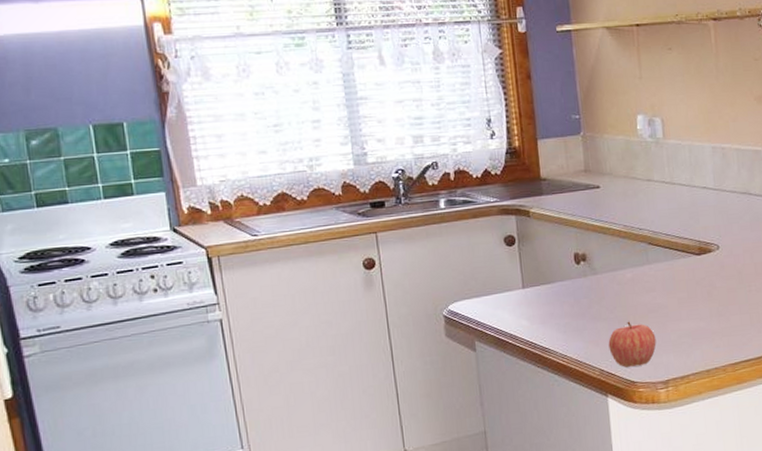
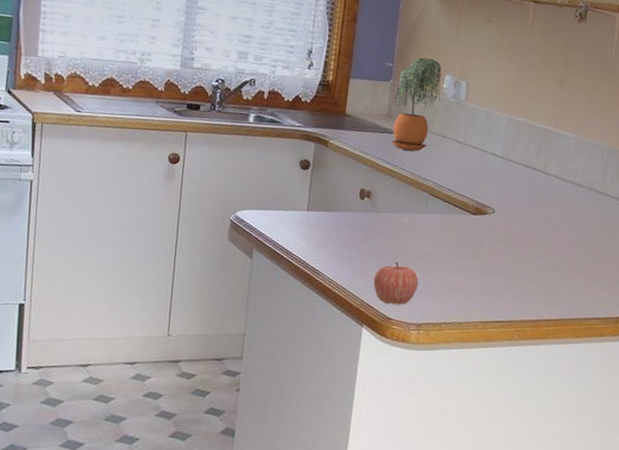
potted plant: none [588,101,638,203] -> present [392,57,442,151]

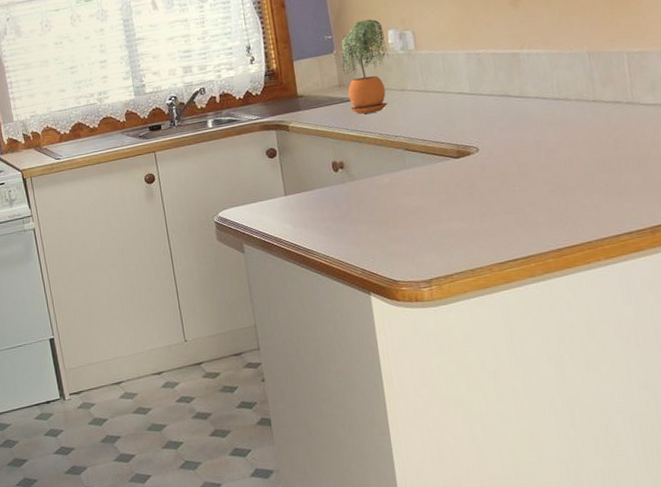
apple: present [373,261,419,305] -> none [368,223,418,267]

